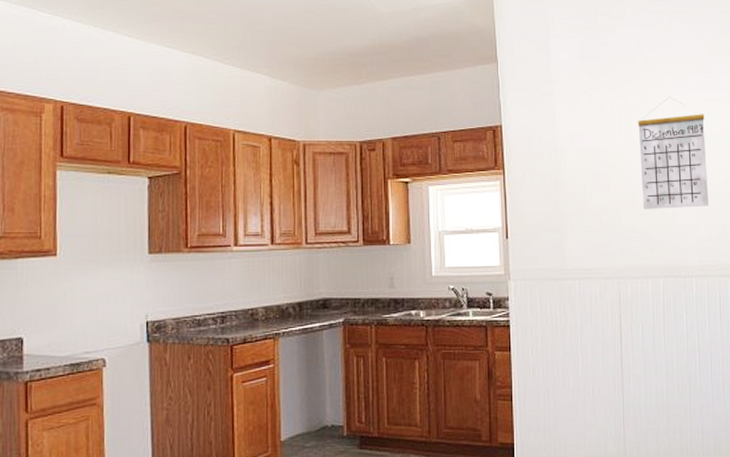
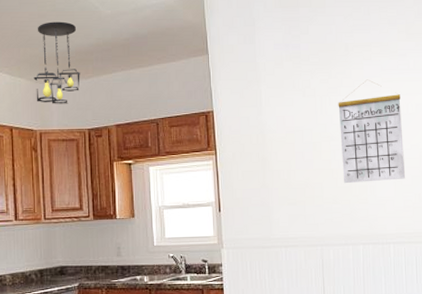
ceiling light fixture: none [298,18,352,112] -> present [33,21,80,104]

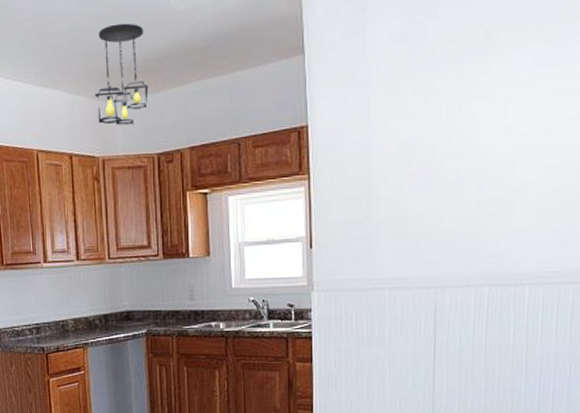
calendar: present [338,79,406,184] -> none [469,75,558,212]

